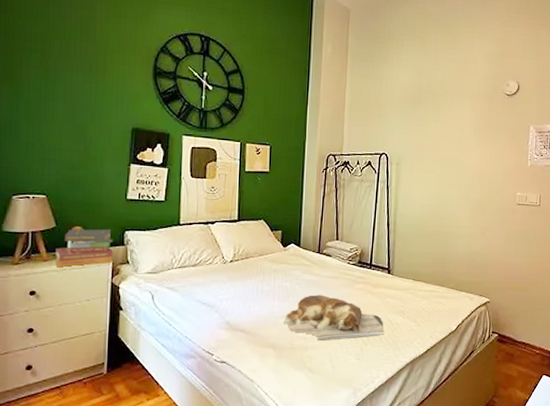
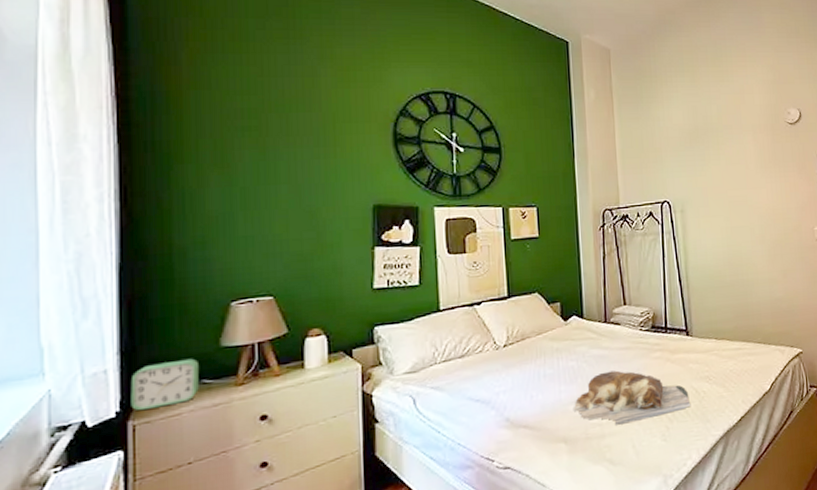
books: present [55,229,114,268] -> none [290,326,363,382]

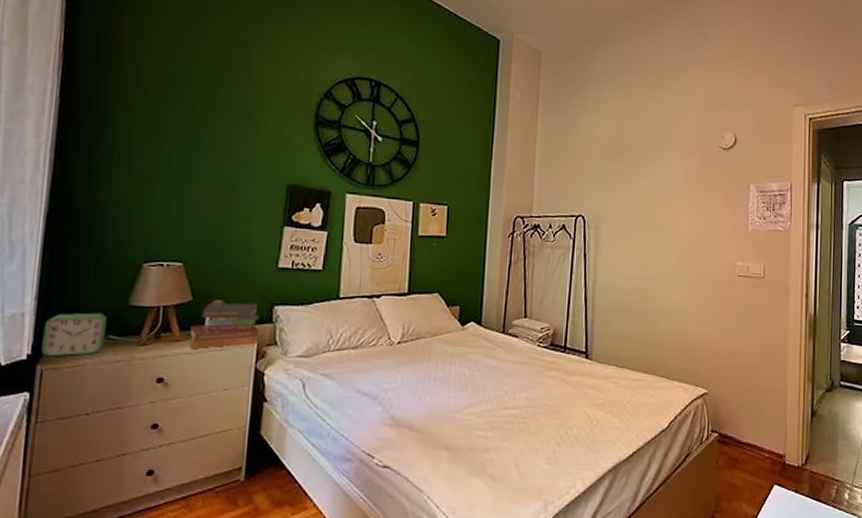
books: none [290,326,363,382] -> present [189,303,260,350]
cat: present [573,370,691,425] -> none [459,384,582,441]

